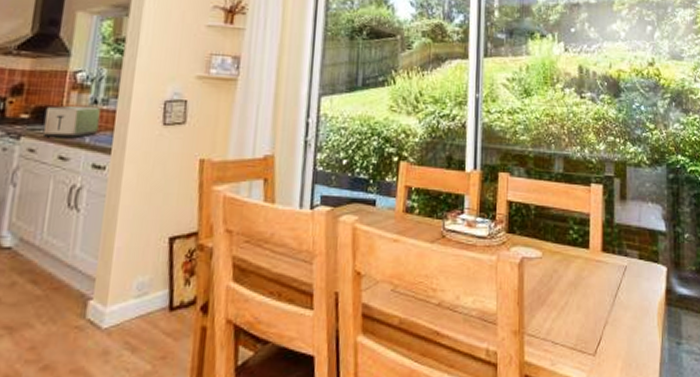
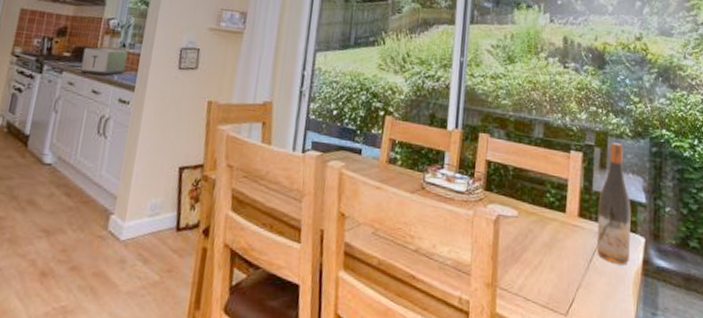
wine bottle: none [620,171,652,296] -> present [596,142,631,264]

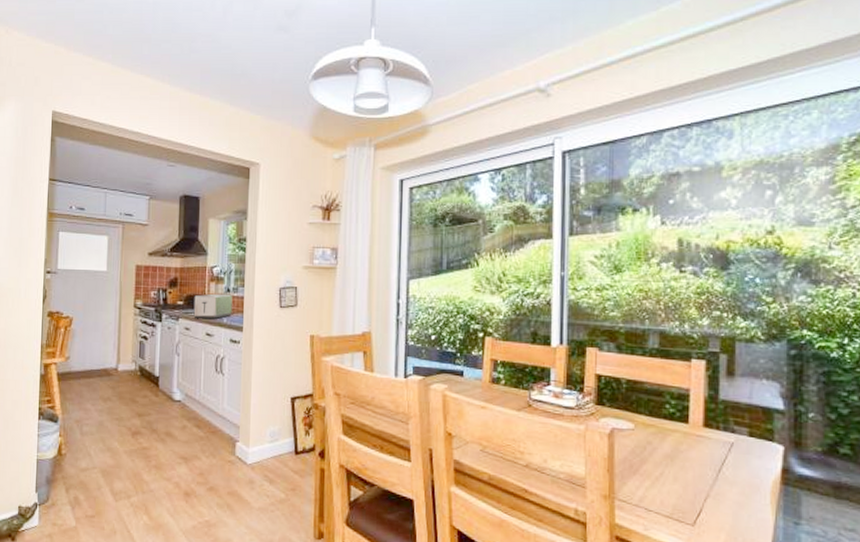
wine bottle: present [596,142,631,264] -> none [725,347,766,474]

